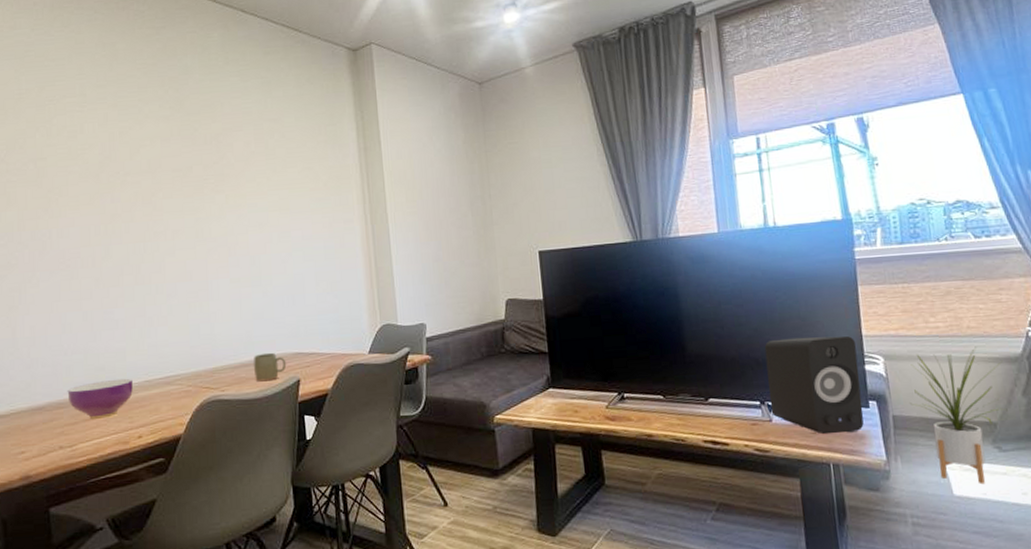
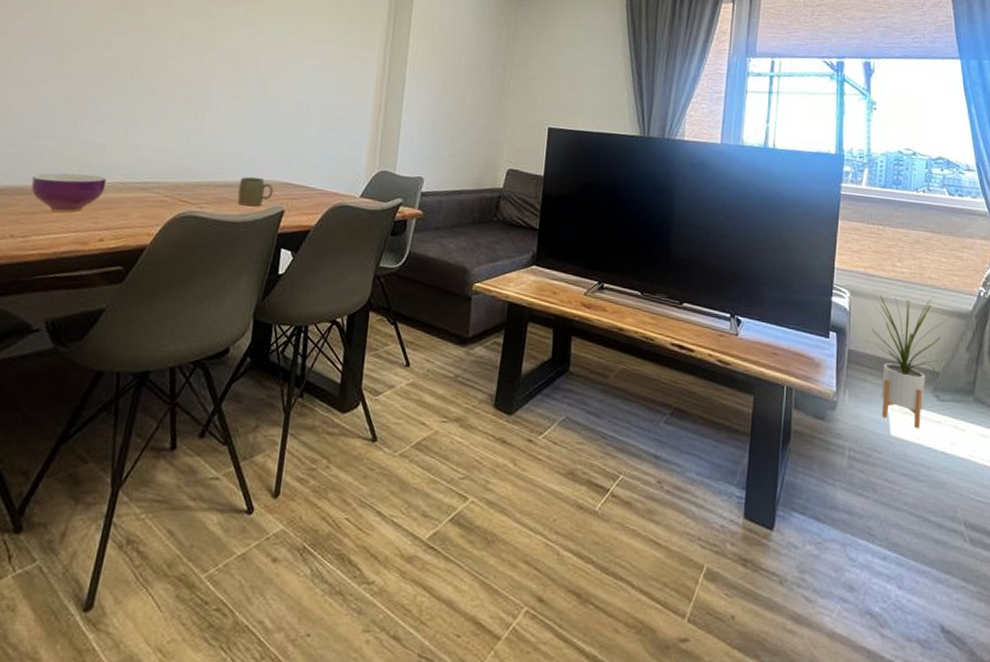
speaker: present [764,336,864,435] -> none [739,256,827,359]

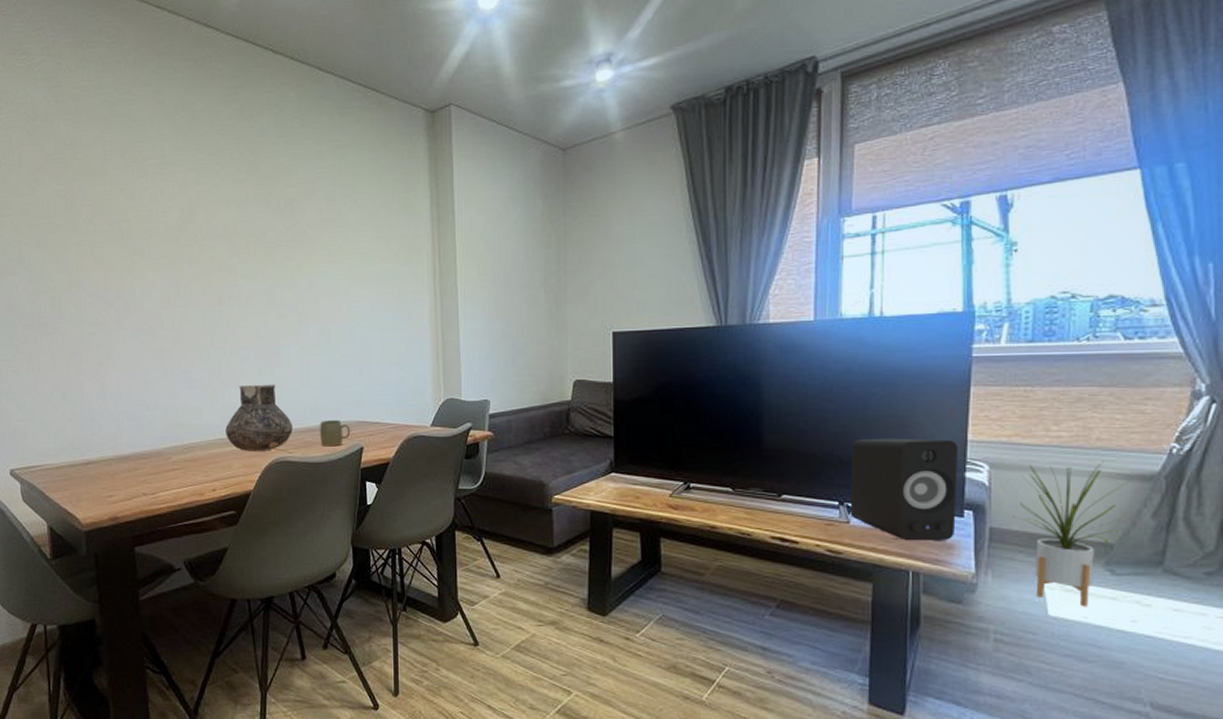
bowl: present [31,173,106,214] -> none [149,435,208,471]
vase: none [128,127,210,203] -> present [225,384,294,452]
speaker: none [739,256,827,359] -> present [850,438,958,542]

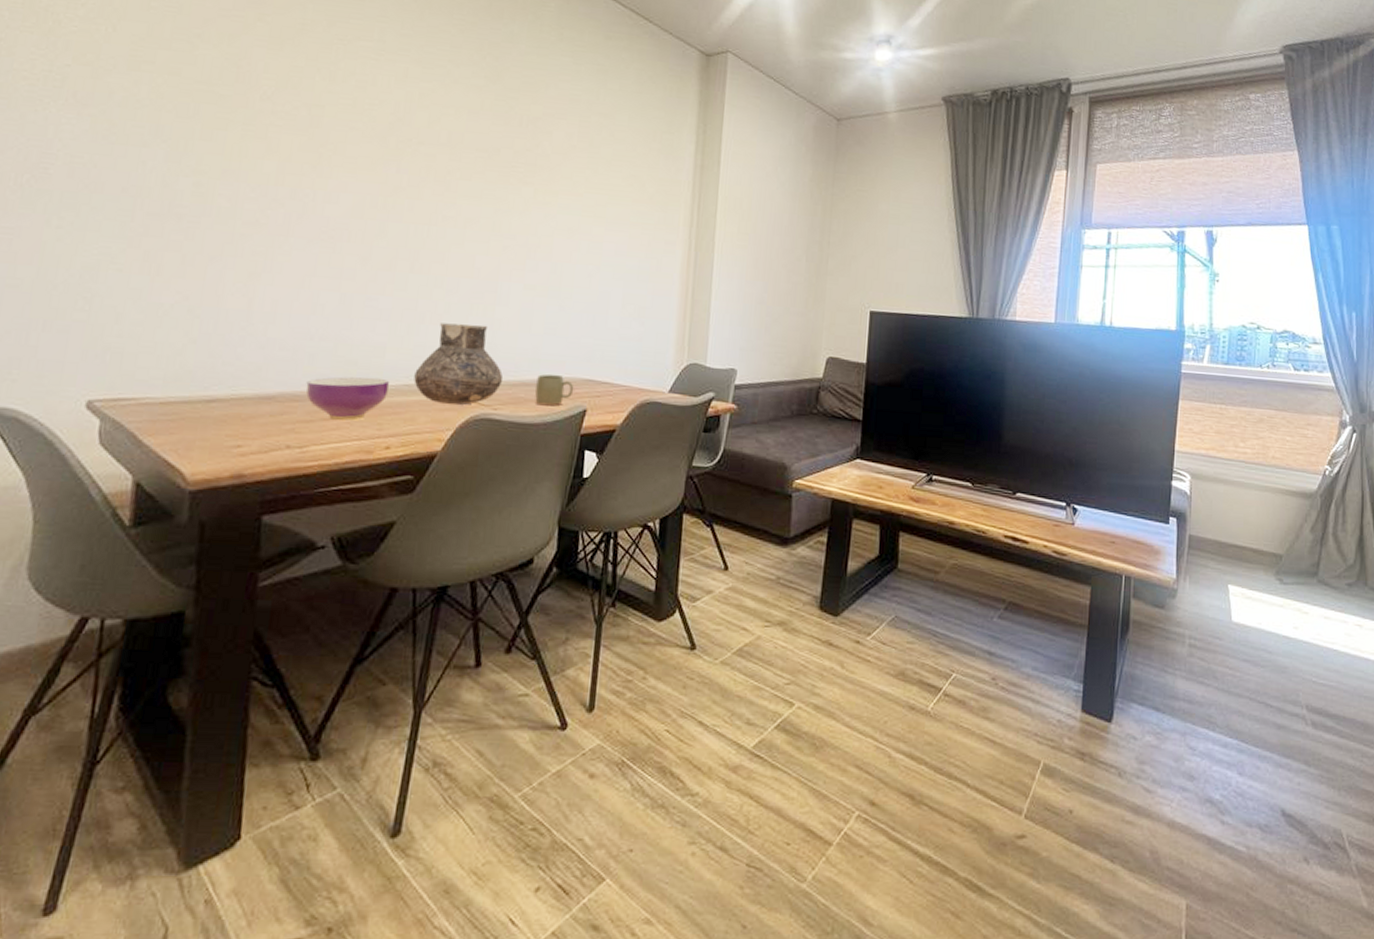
bowl: none [149,435,208,471] -> present [306,376,389,421]
speaker: present [850,438,958,542] -> none [1075,441,1167,547]
house plant: present [1012,461,1134,607] -> none [1207,477,1298,614]

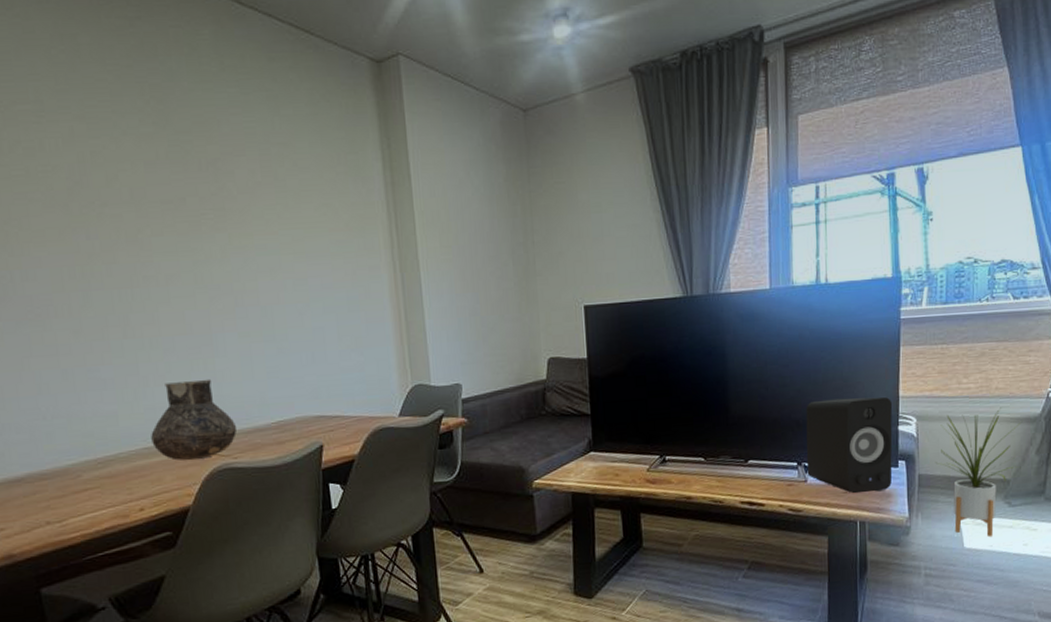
bowl: present [306,376,389,421] -> none [50,445,130,491]
mug: present [534,374,574,406] -> none [268,416,307,448]
speaker: none [1075,441,1167,547] -> present [806,397,893,494]
house plant: none [1207,477,1298,614] -> present [935,407,1023,537]

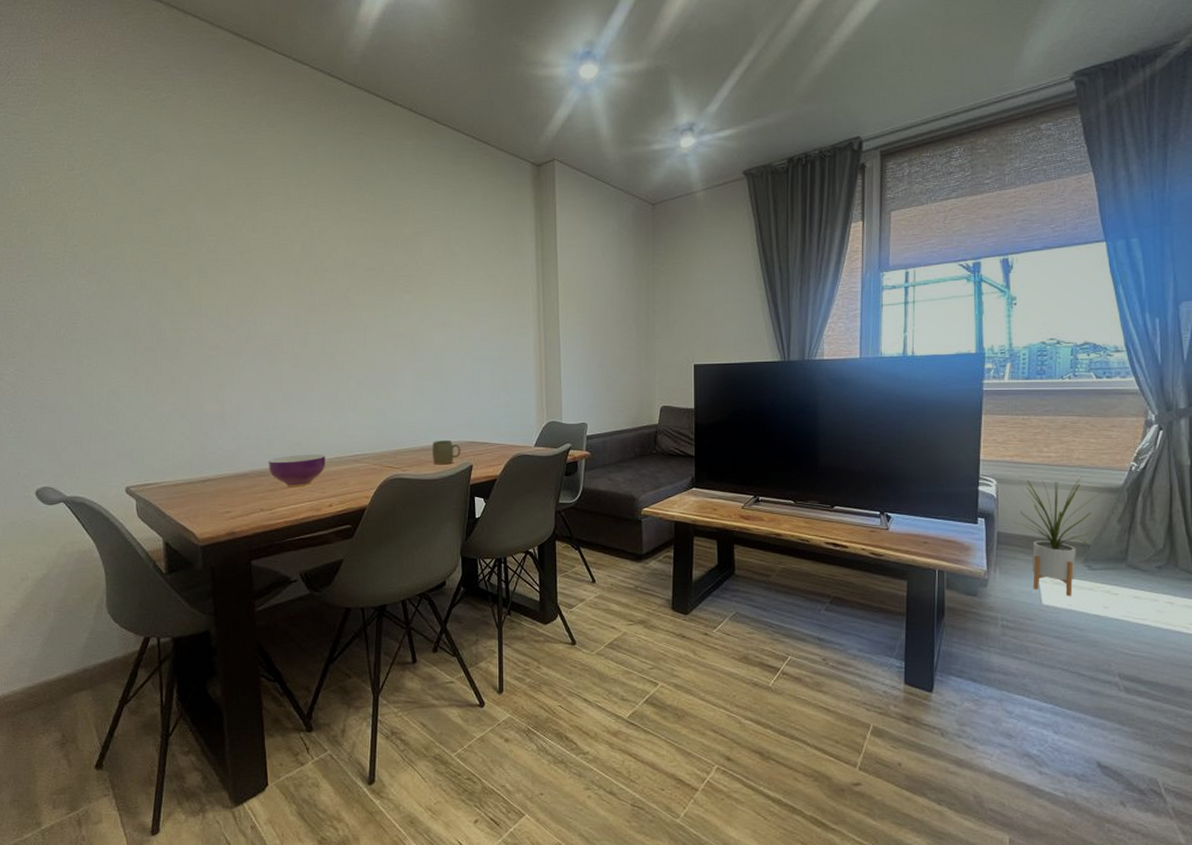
bowl: none [50,445,130,491] -> present [268,454,325,487]
vase: present [151,378,238,461] -> none [343,406,408,470]
mug: none [268,416,307,448] -> present [431,441,461,465]
speaker: present [806,397,893,494] -> none [889,458,973,545]

